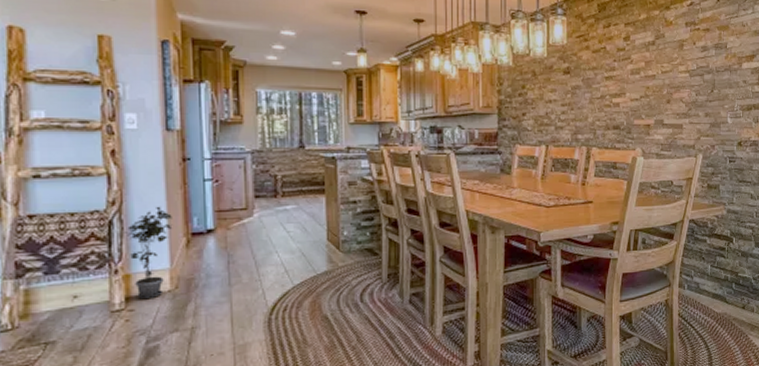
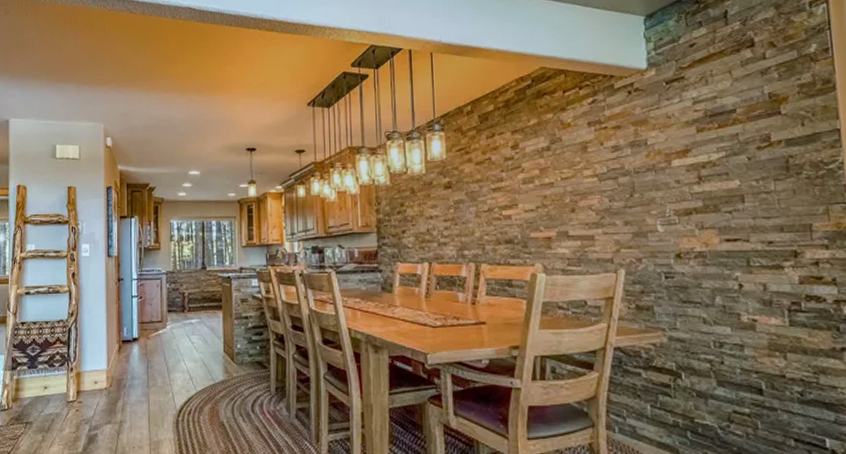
potted plant: present [124,206,173,299] -> none [78,317,110,393]

